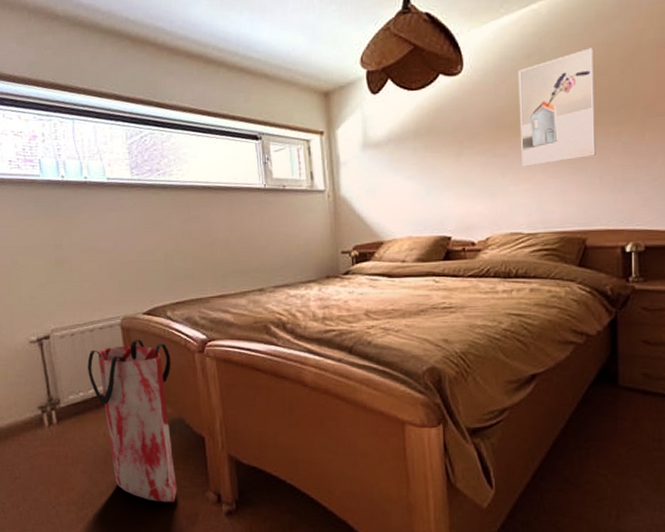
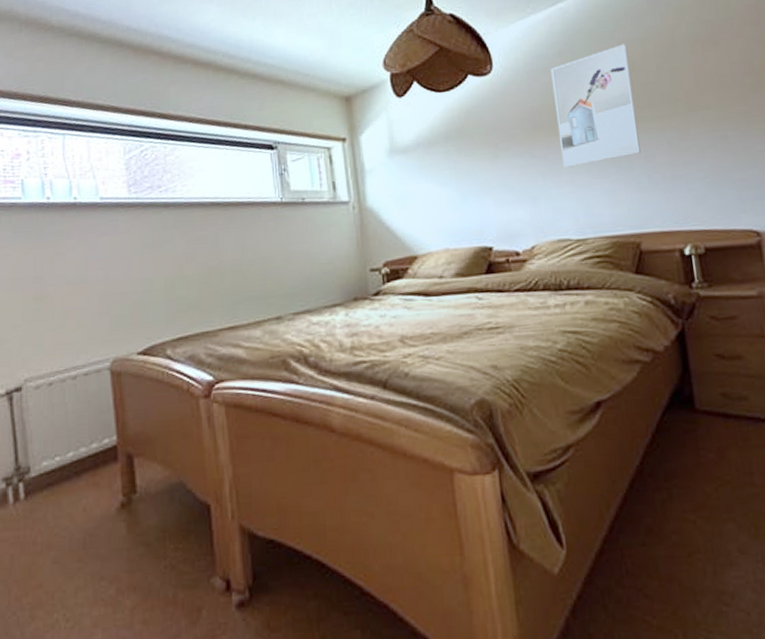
bag: present [87,339,177,503] -> none [67,385,175,597]

